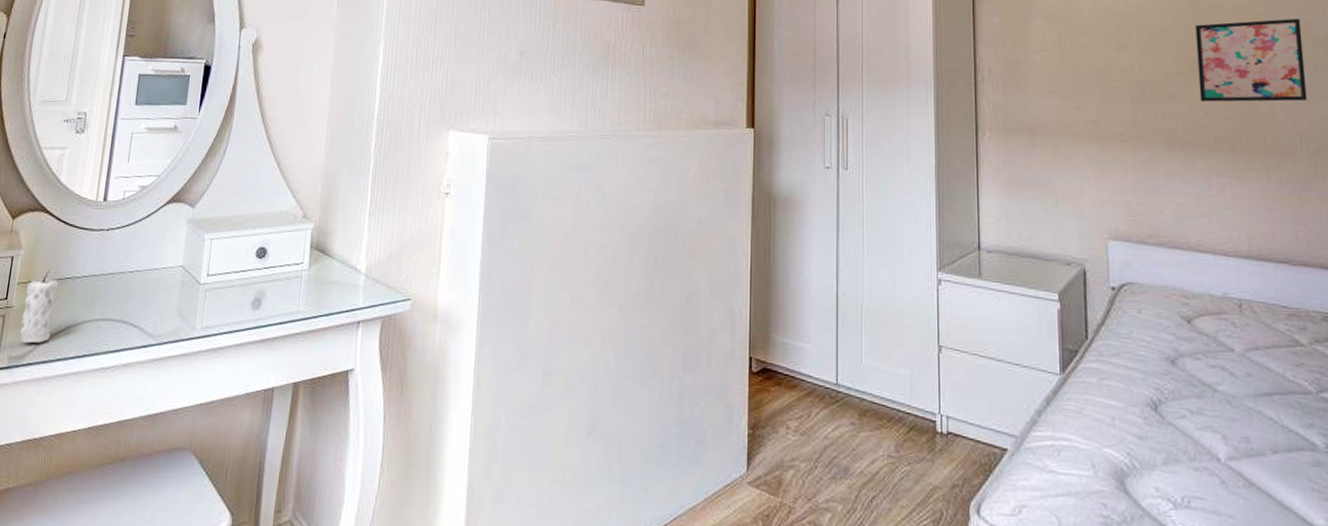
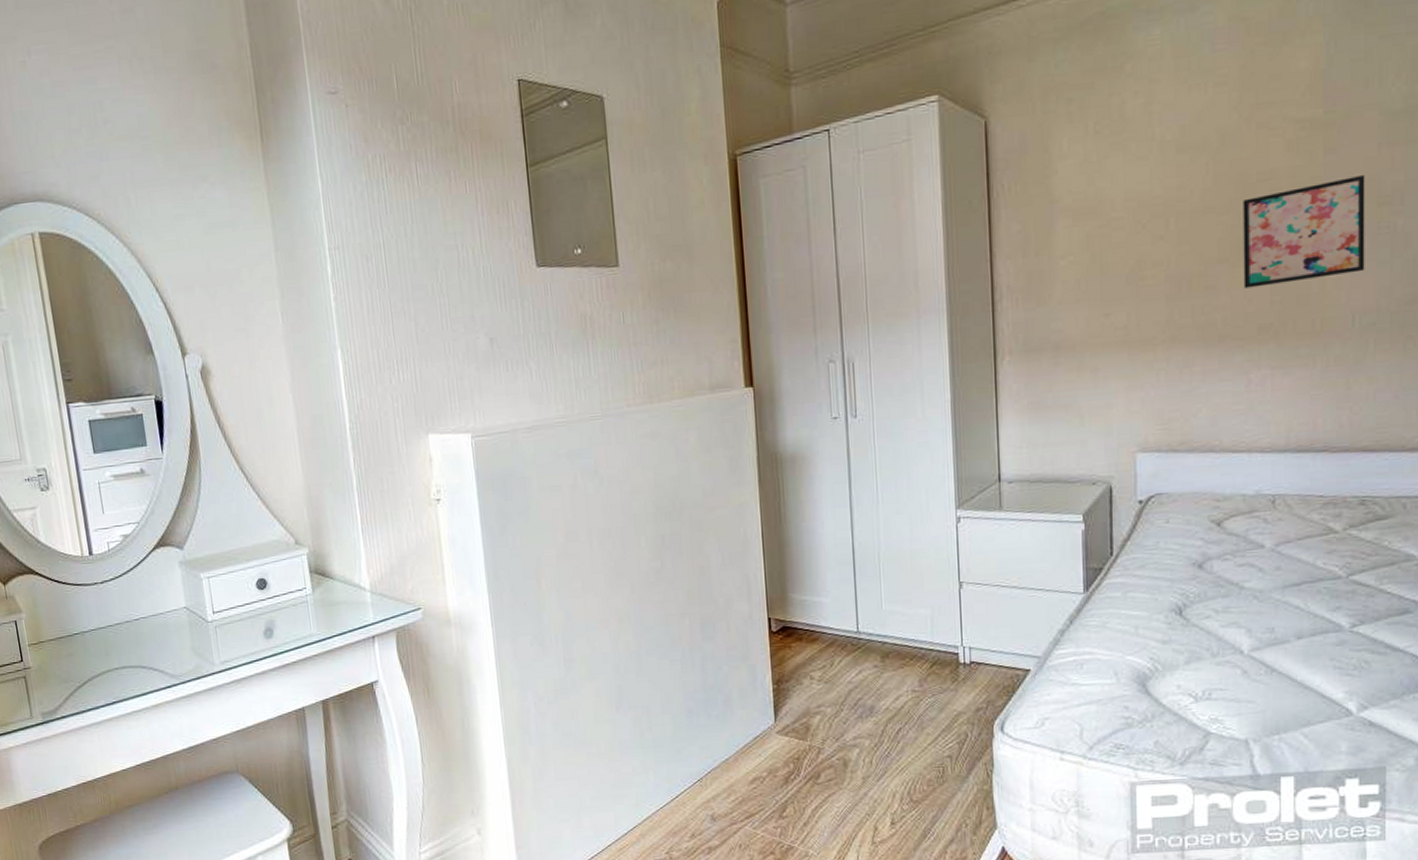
candle: present [20,268,59,344] -> none [37,627,76,699]

